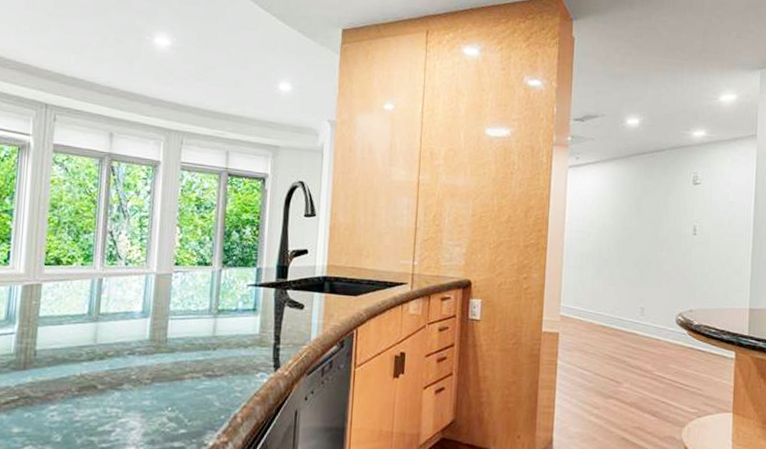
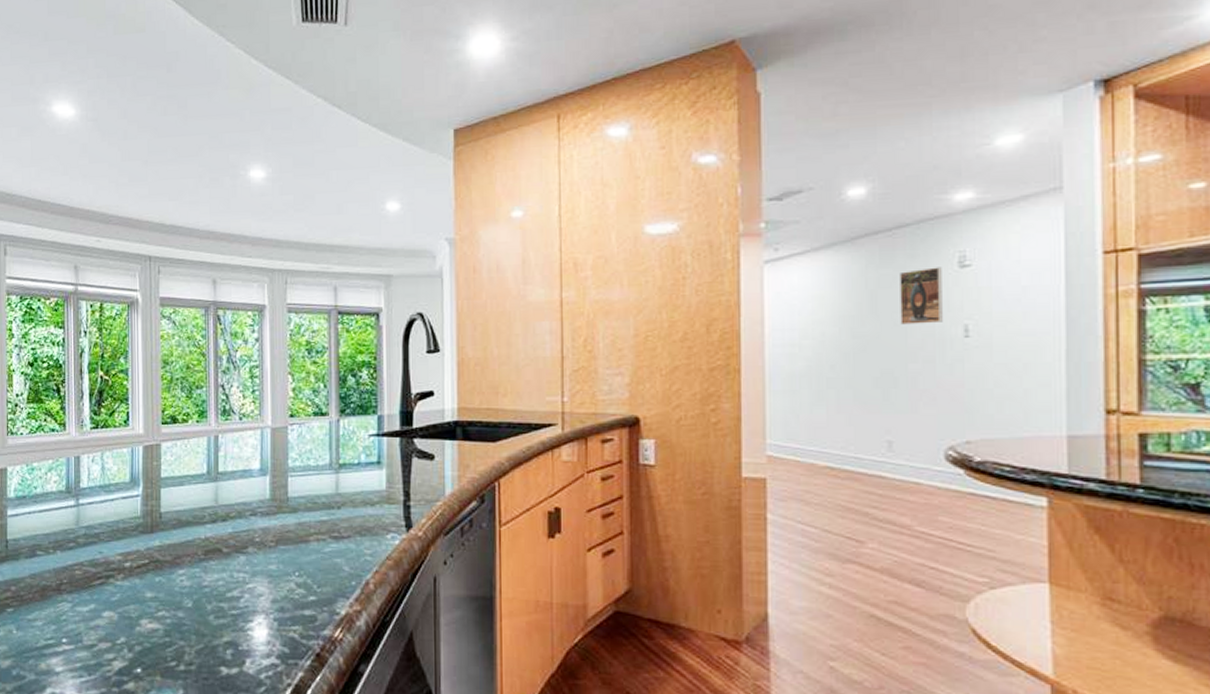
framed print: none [654,182,683,223] -> present [900,267,943,325]

